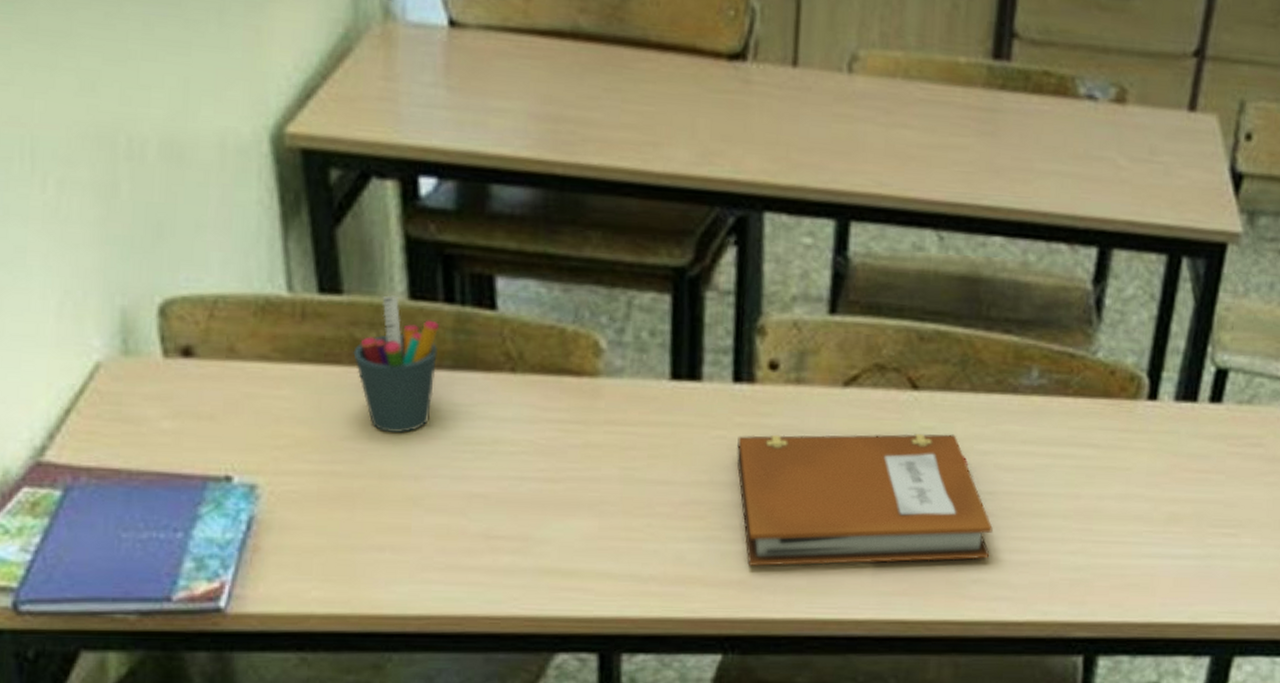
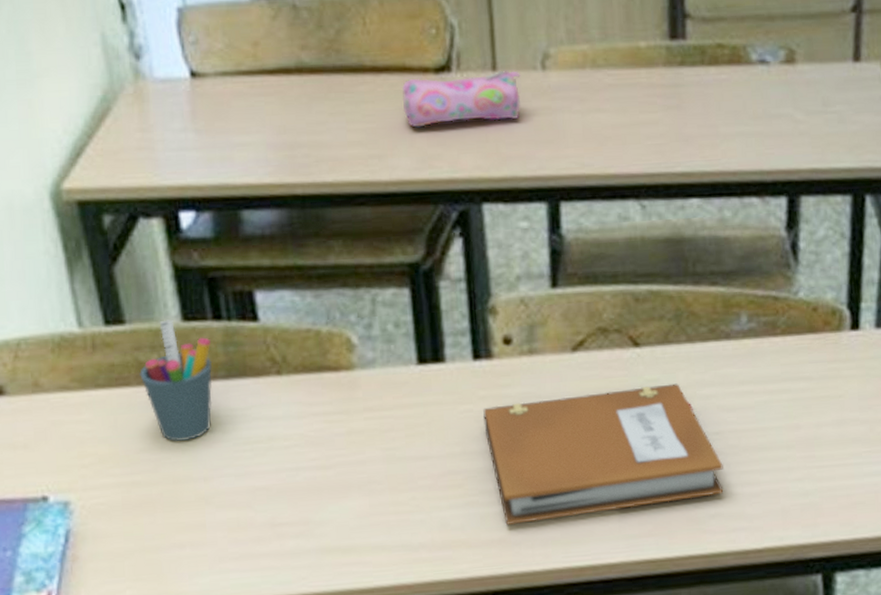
pencil case: none [687,61,824,124] -> present [401,70,521,128]

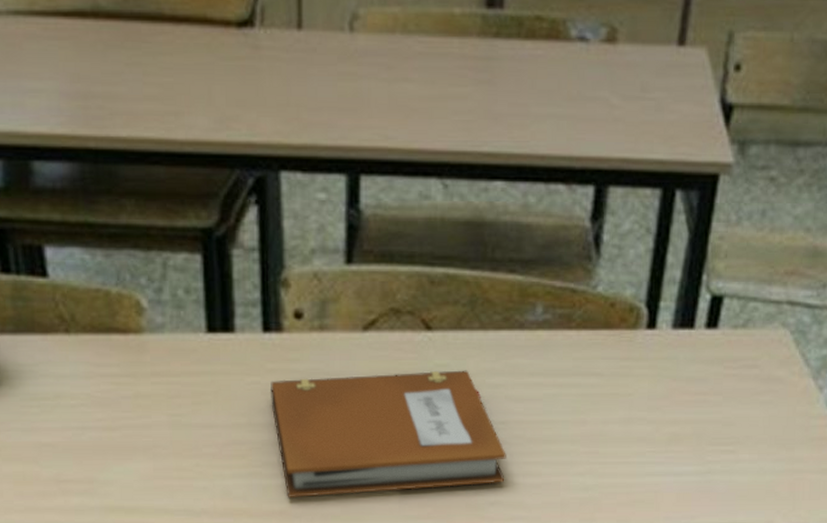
pencil case: present [401,70,521,128] -> none [201,29,327,85]

